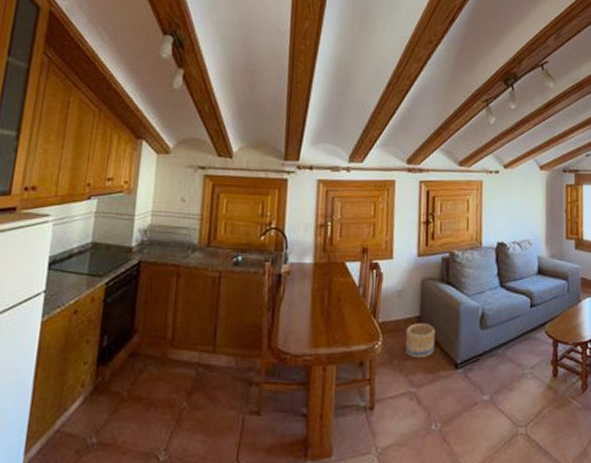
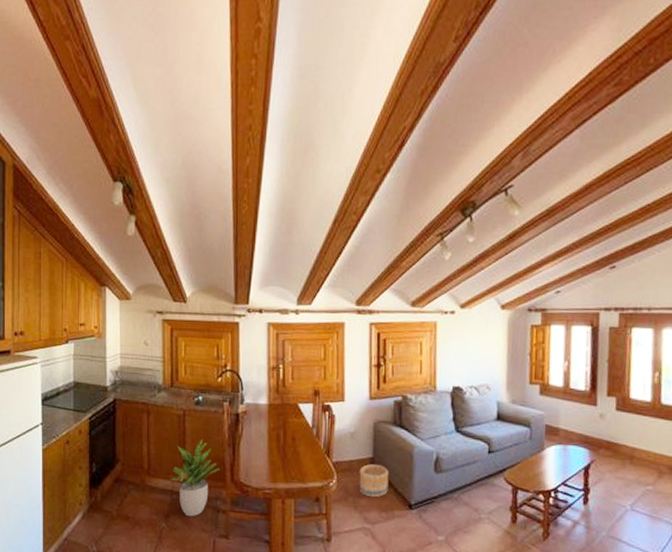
potted plant: none [197,303,257,393] -> present [170,439,221,517]

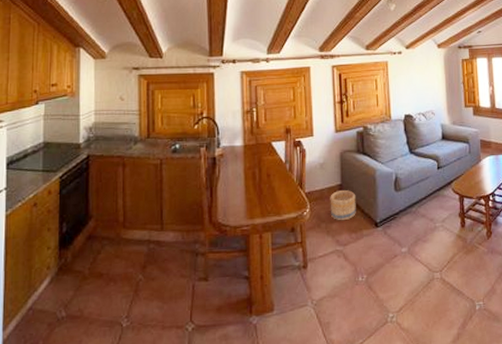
potted plant: present [170,439,221,517] -> none [147,185,199,265]

